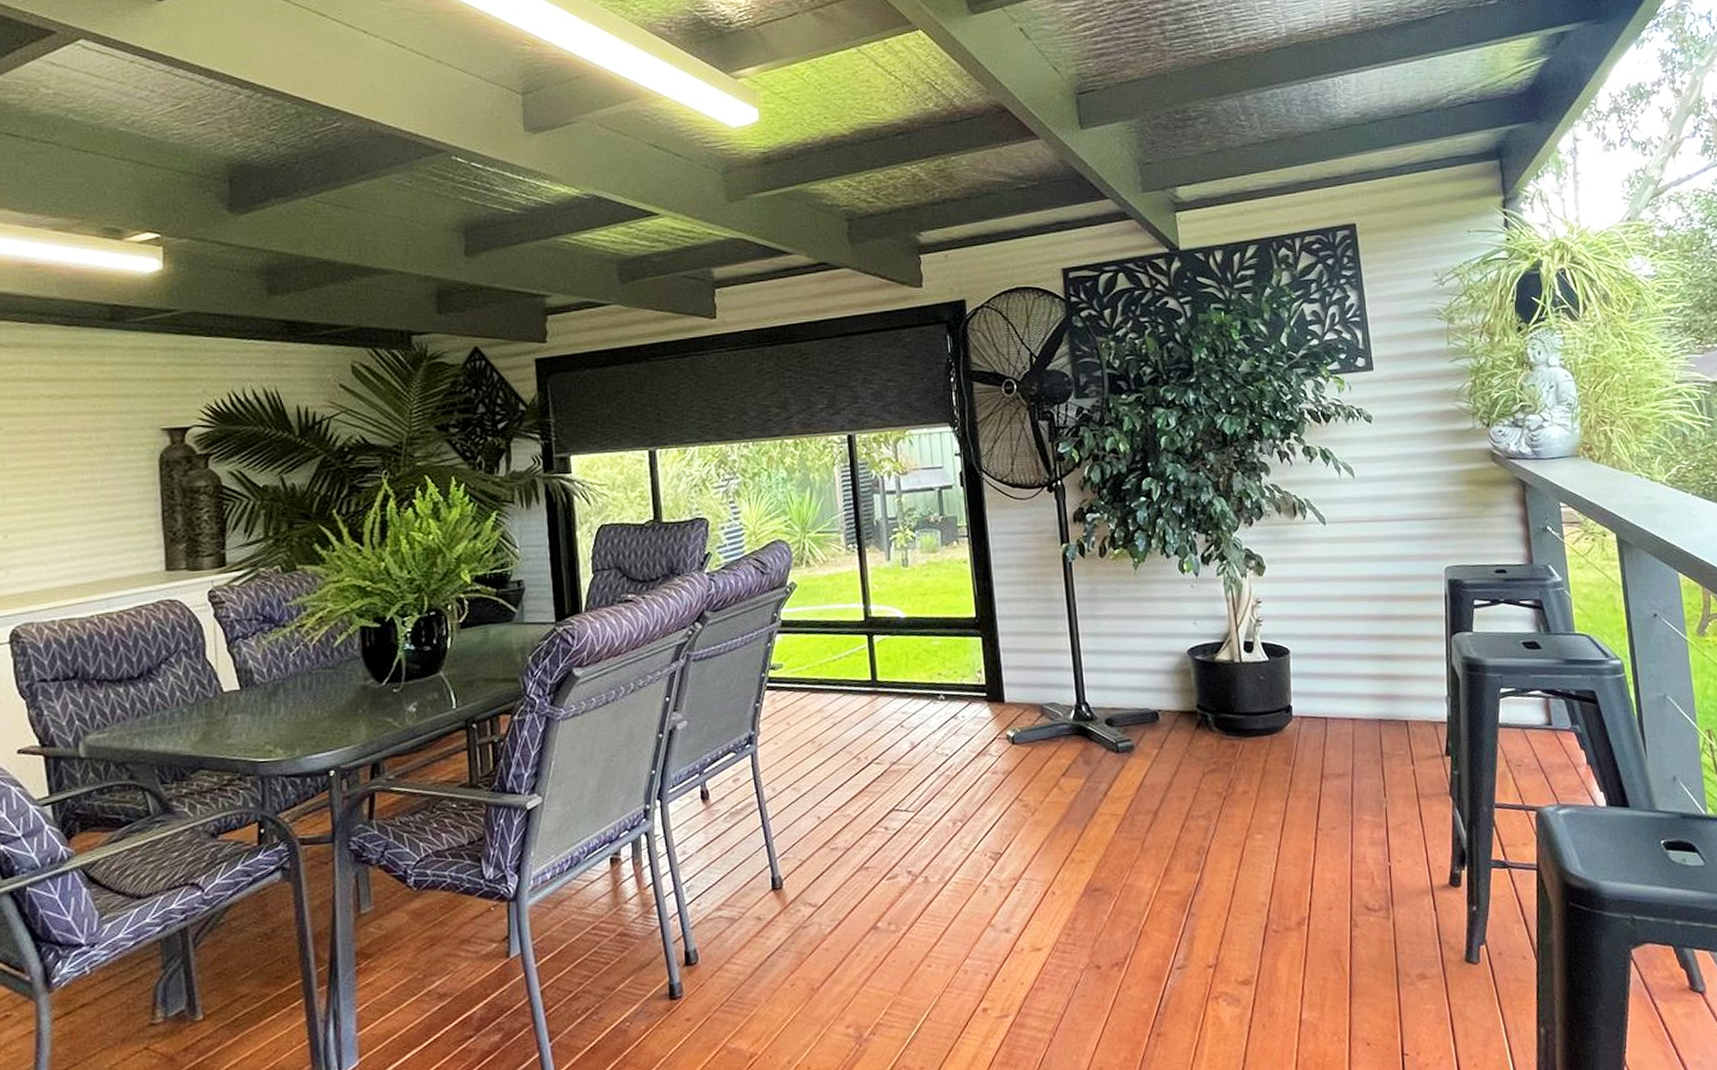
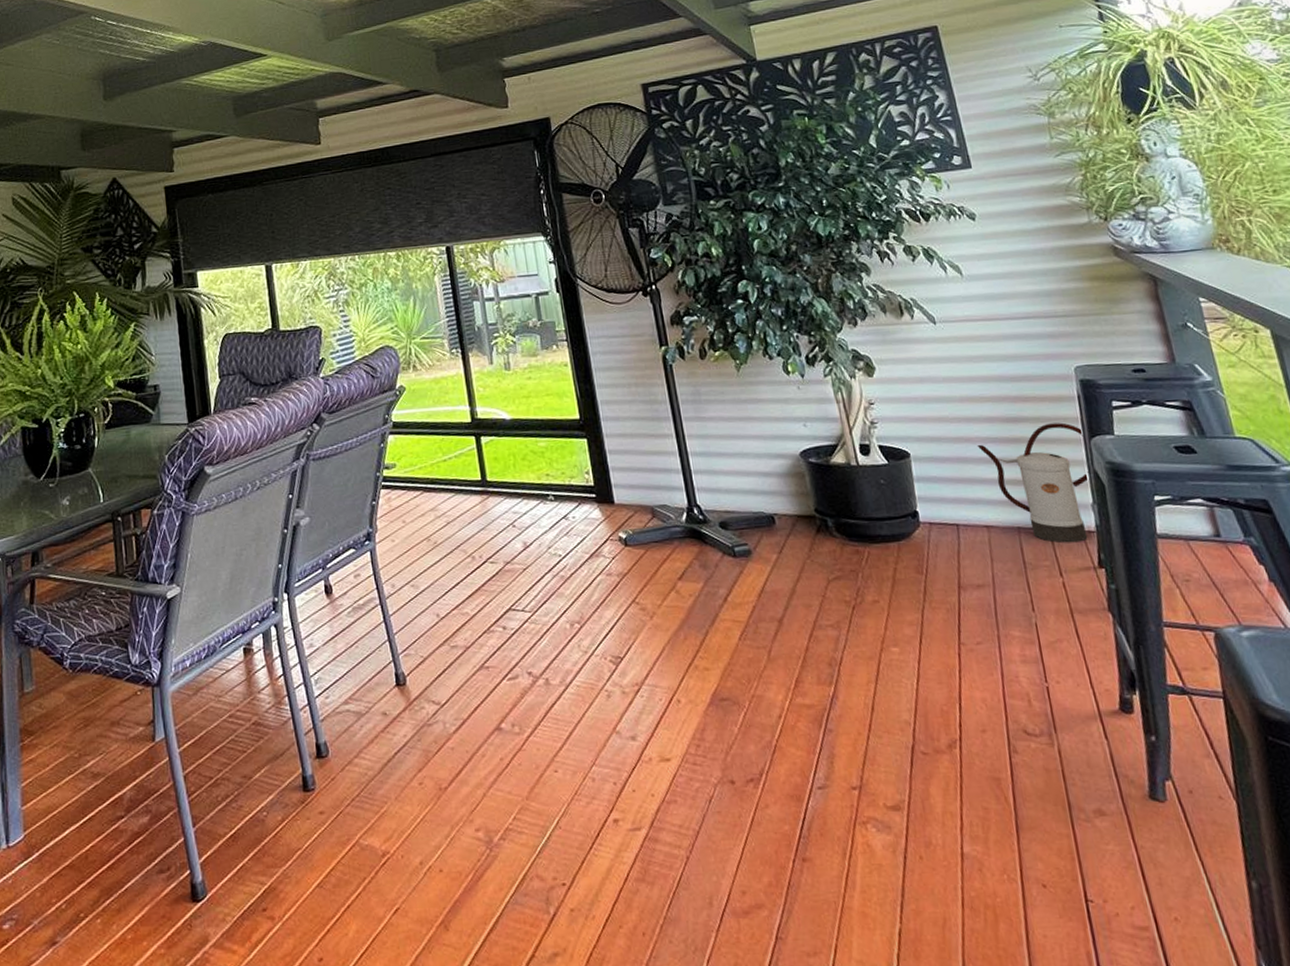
watering can: none [1351,620,1447,734] -> present [977,422,1090,544]

